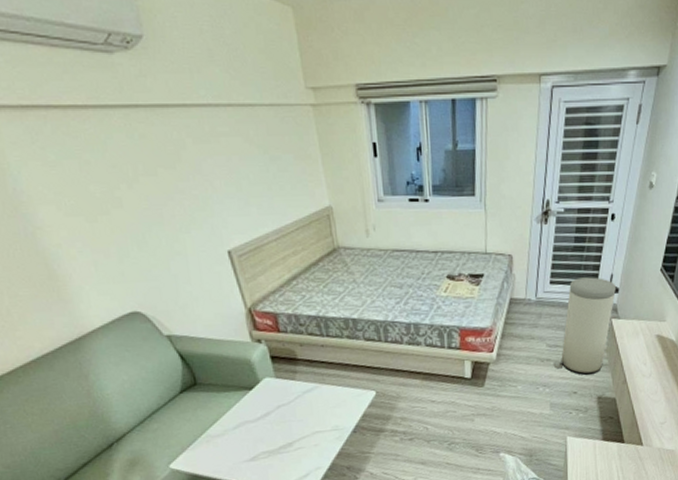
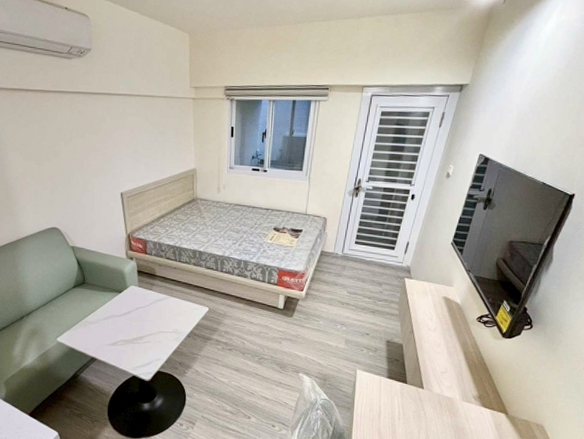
pedal bin: present [553,277,620,375] -> none [351,242,414,321]

